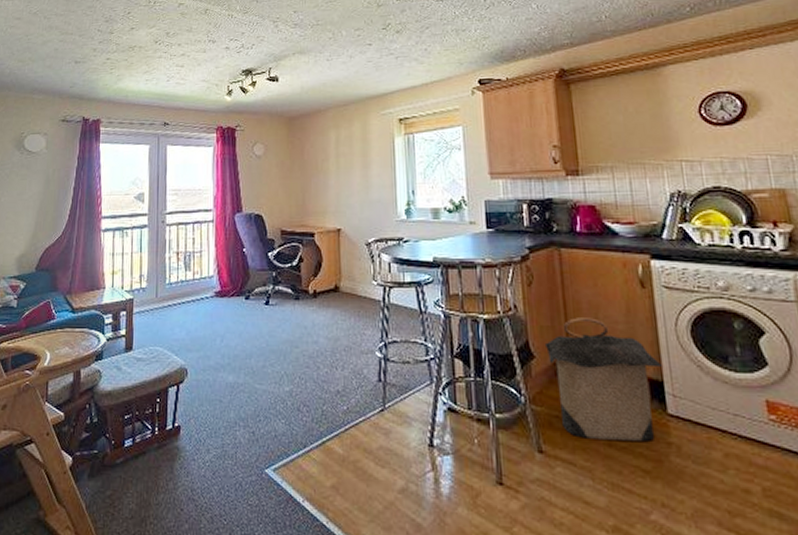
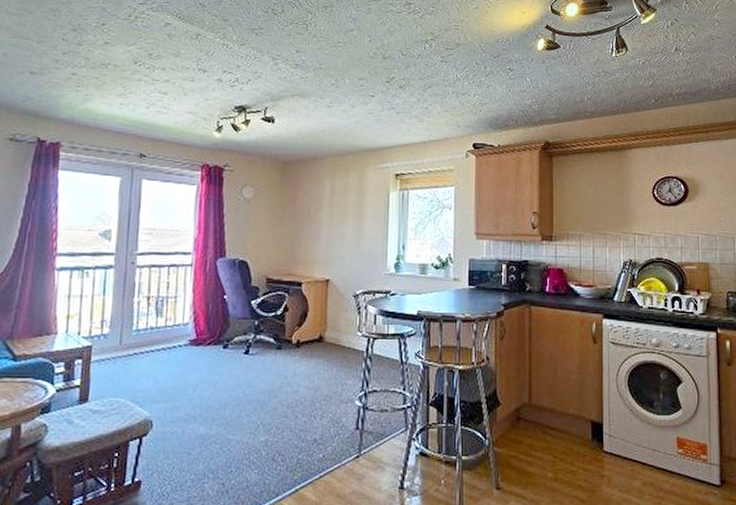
laundry hamper: present [544,318,662,441] -> none [509,369,603,475]

